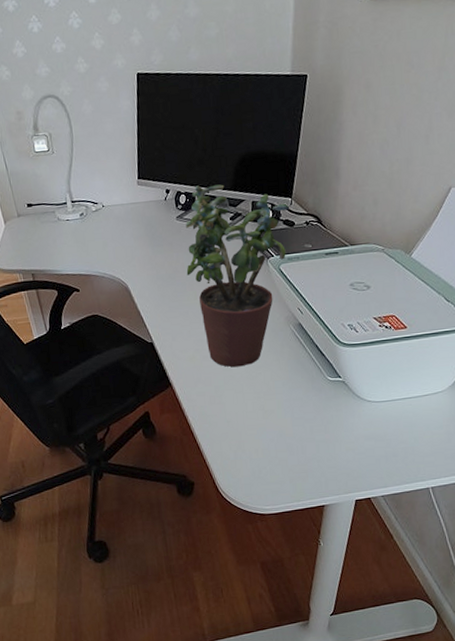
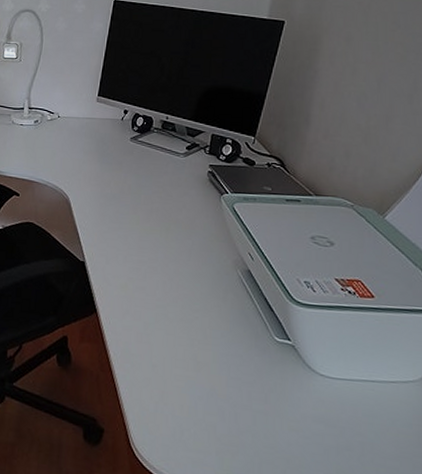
potted plant: present [186,184,290,368] -> none [132,111,252,306]

